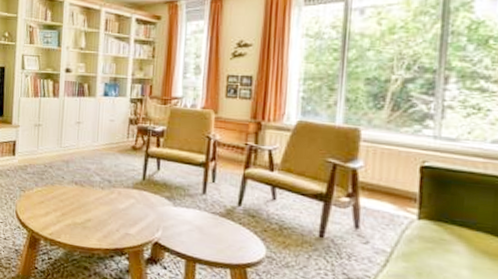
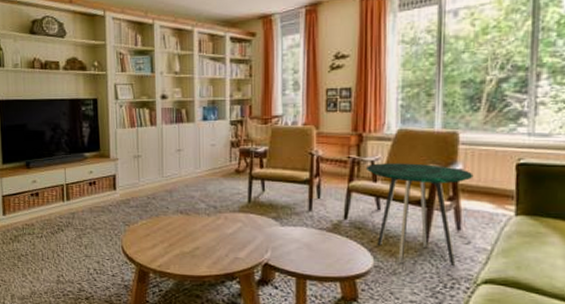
side table: none [262,152,375,266] -> present [365,163,474,267]

